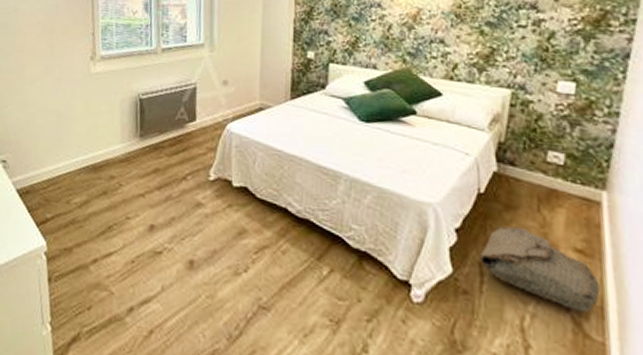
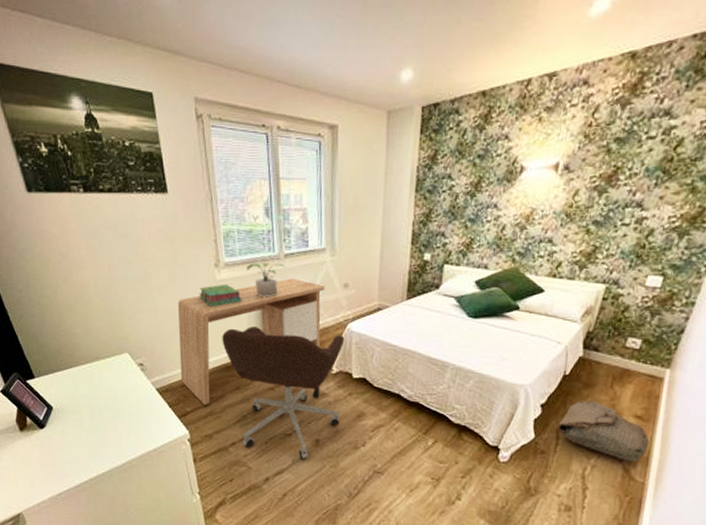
desk: none [43,73,203,211] -> present [177,278,325,405]
stack of books: none [72,77,116,102] -> present [199,284,242,308]
office chair: none [91,123,224,286] -> present [222,327,345,459]
potted plant: none [123,56,163,93] -> present [247,263,286,298]

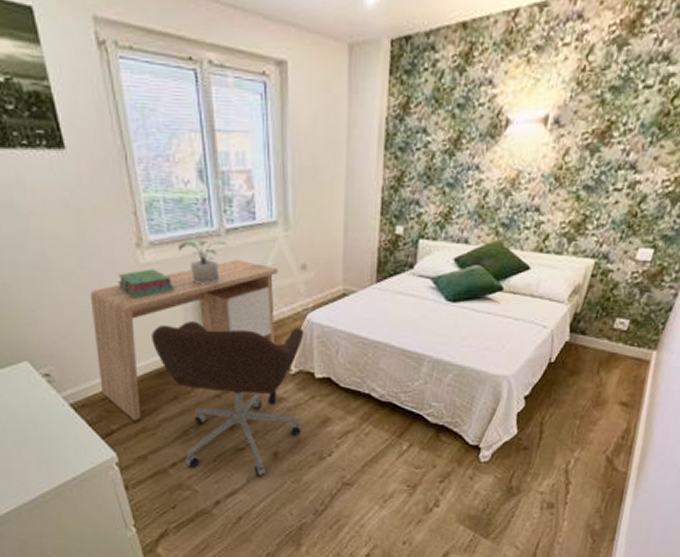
bag: present [557,400,650,463] -> none [541,389,634,452]

